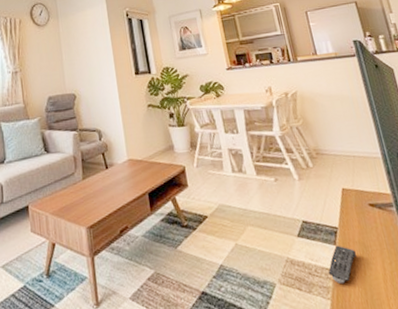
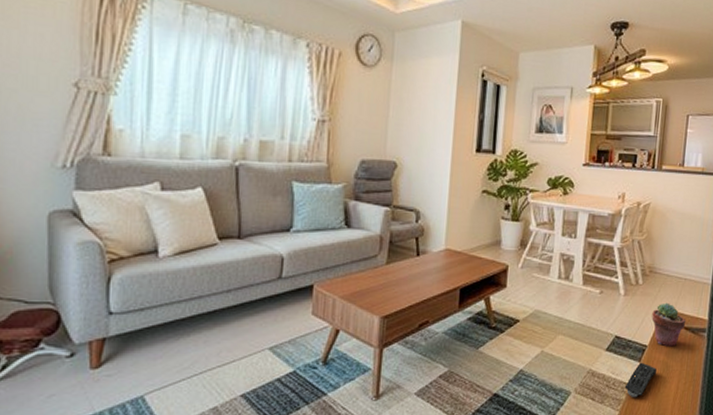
potted succulent: none [331,181,370,227] -> present [651,302,686,347]

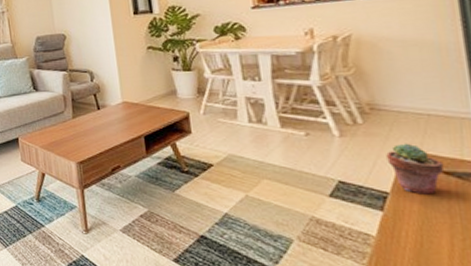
remote control: present [624,362,656,398] -> none [366,211,412,253]

